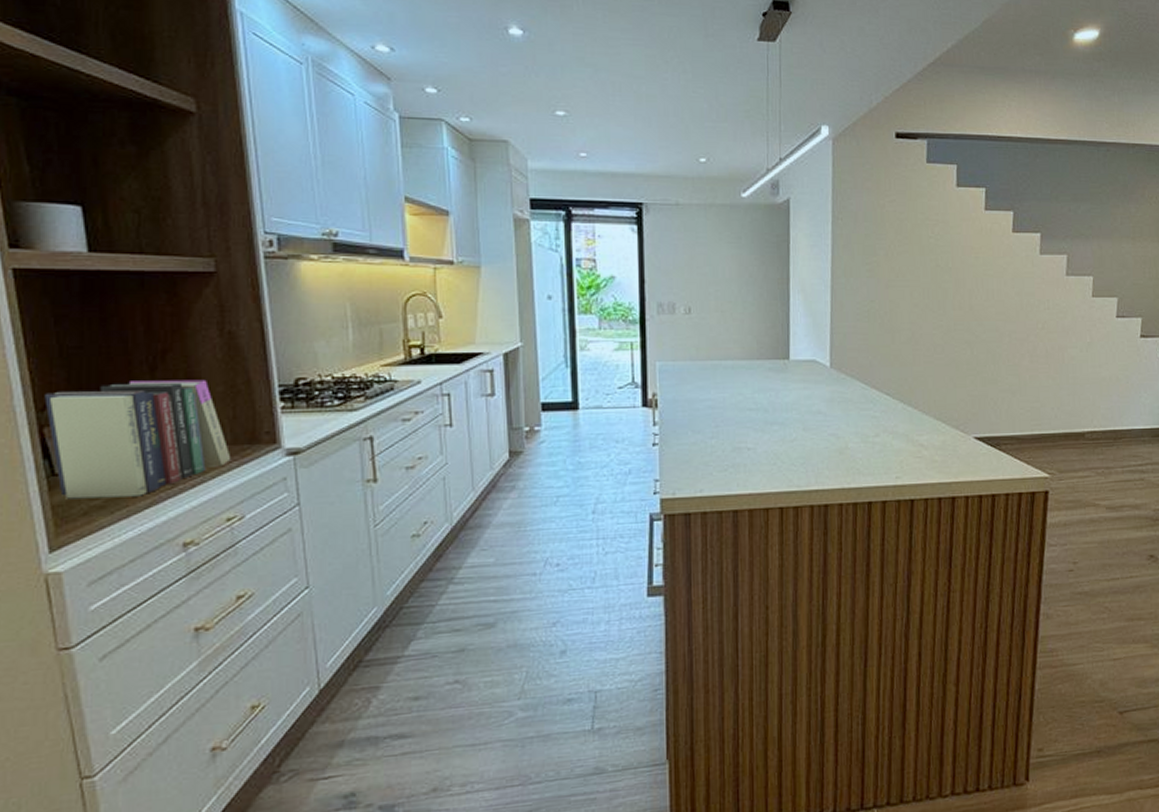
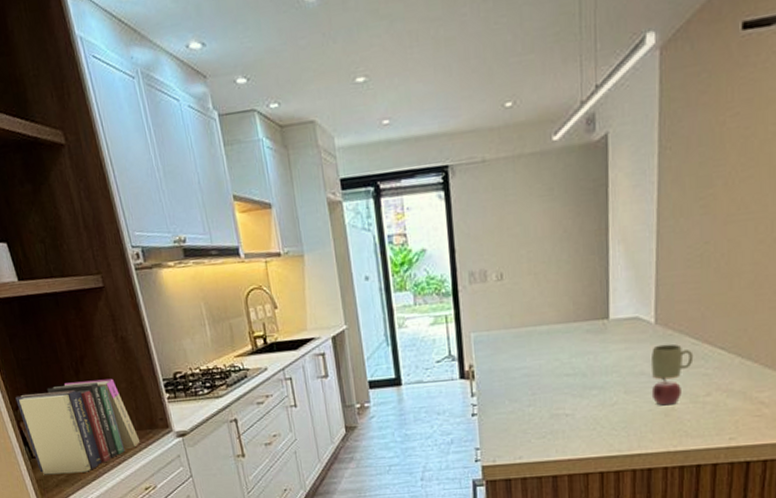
mug: none [826,387,864,420] -> present [650,343,694,380]
fruit: none [827,417,854,444] -> present [651,377,681,406]

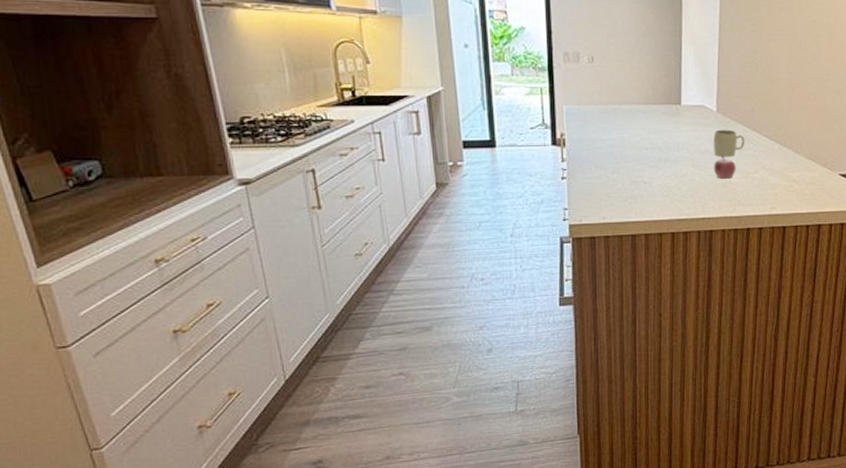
books: present [15,378,140,475] -> none [13,117,190,222]

